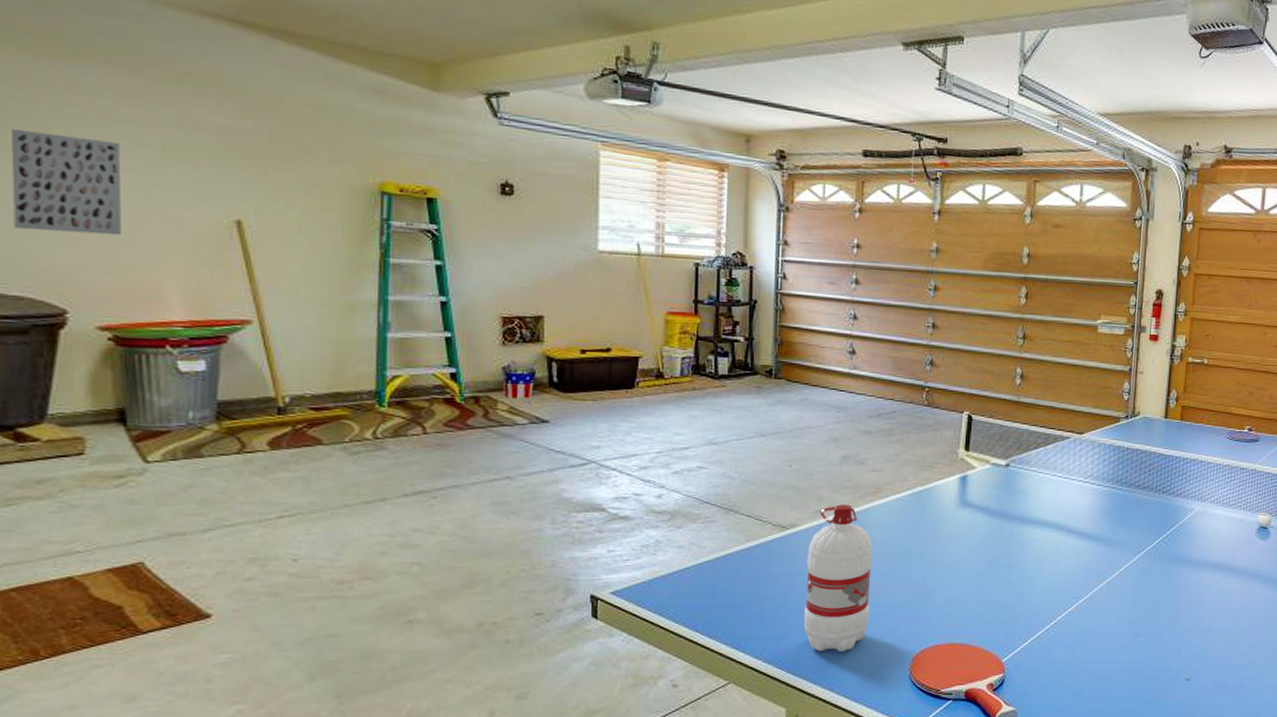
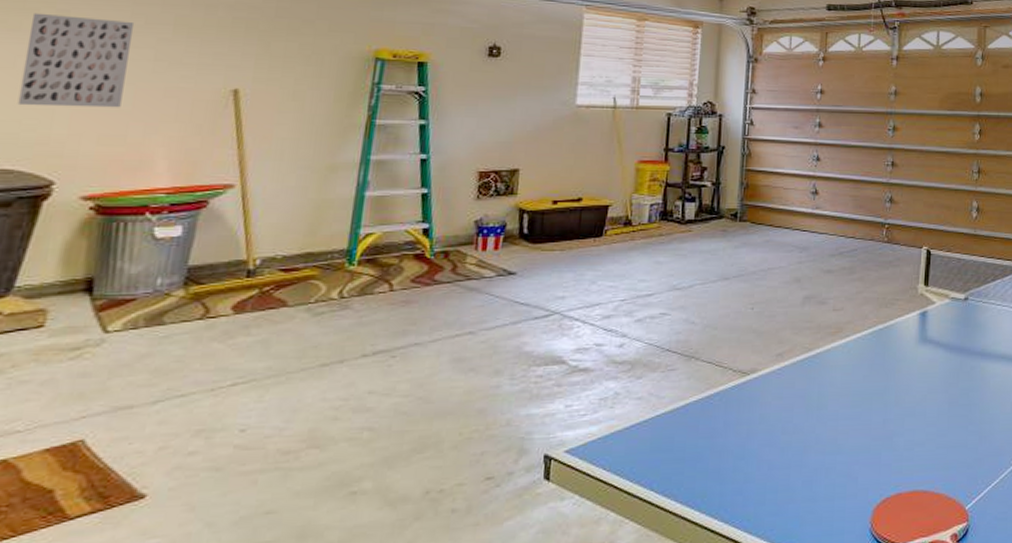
water bottle: present [803,504,873,653] -> none [761,346,834,507]

